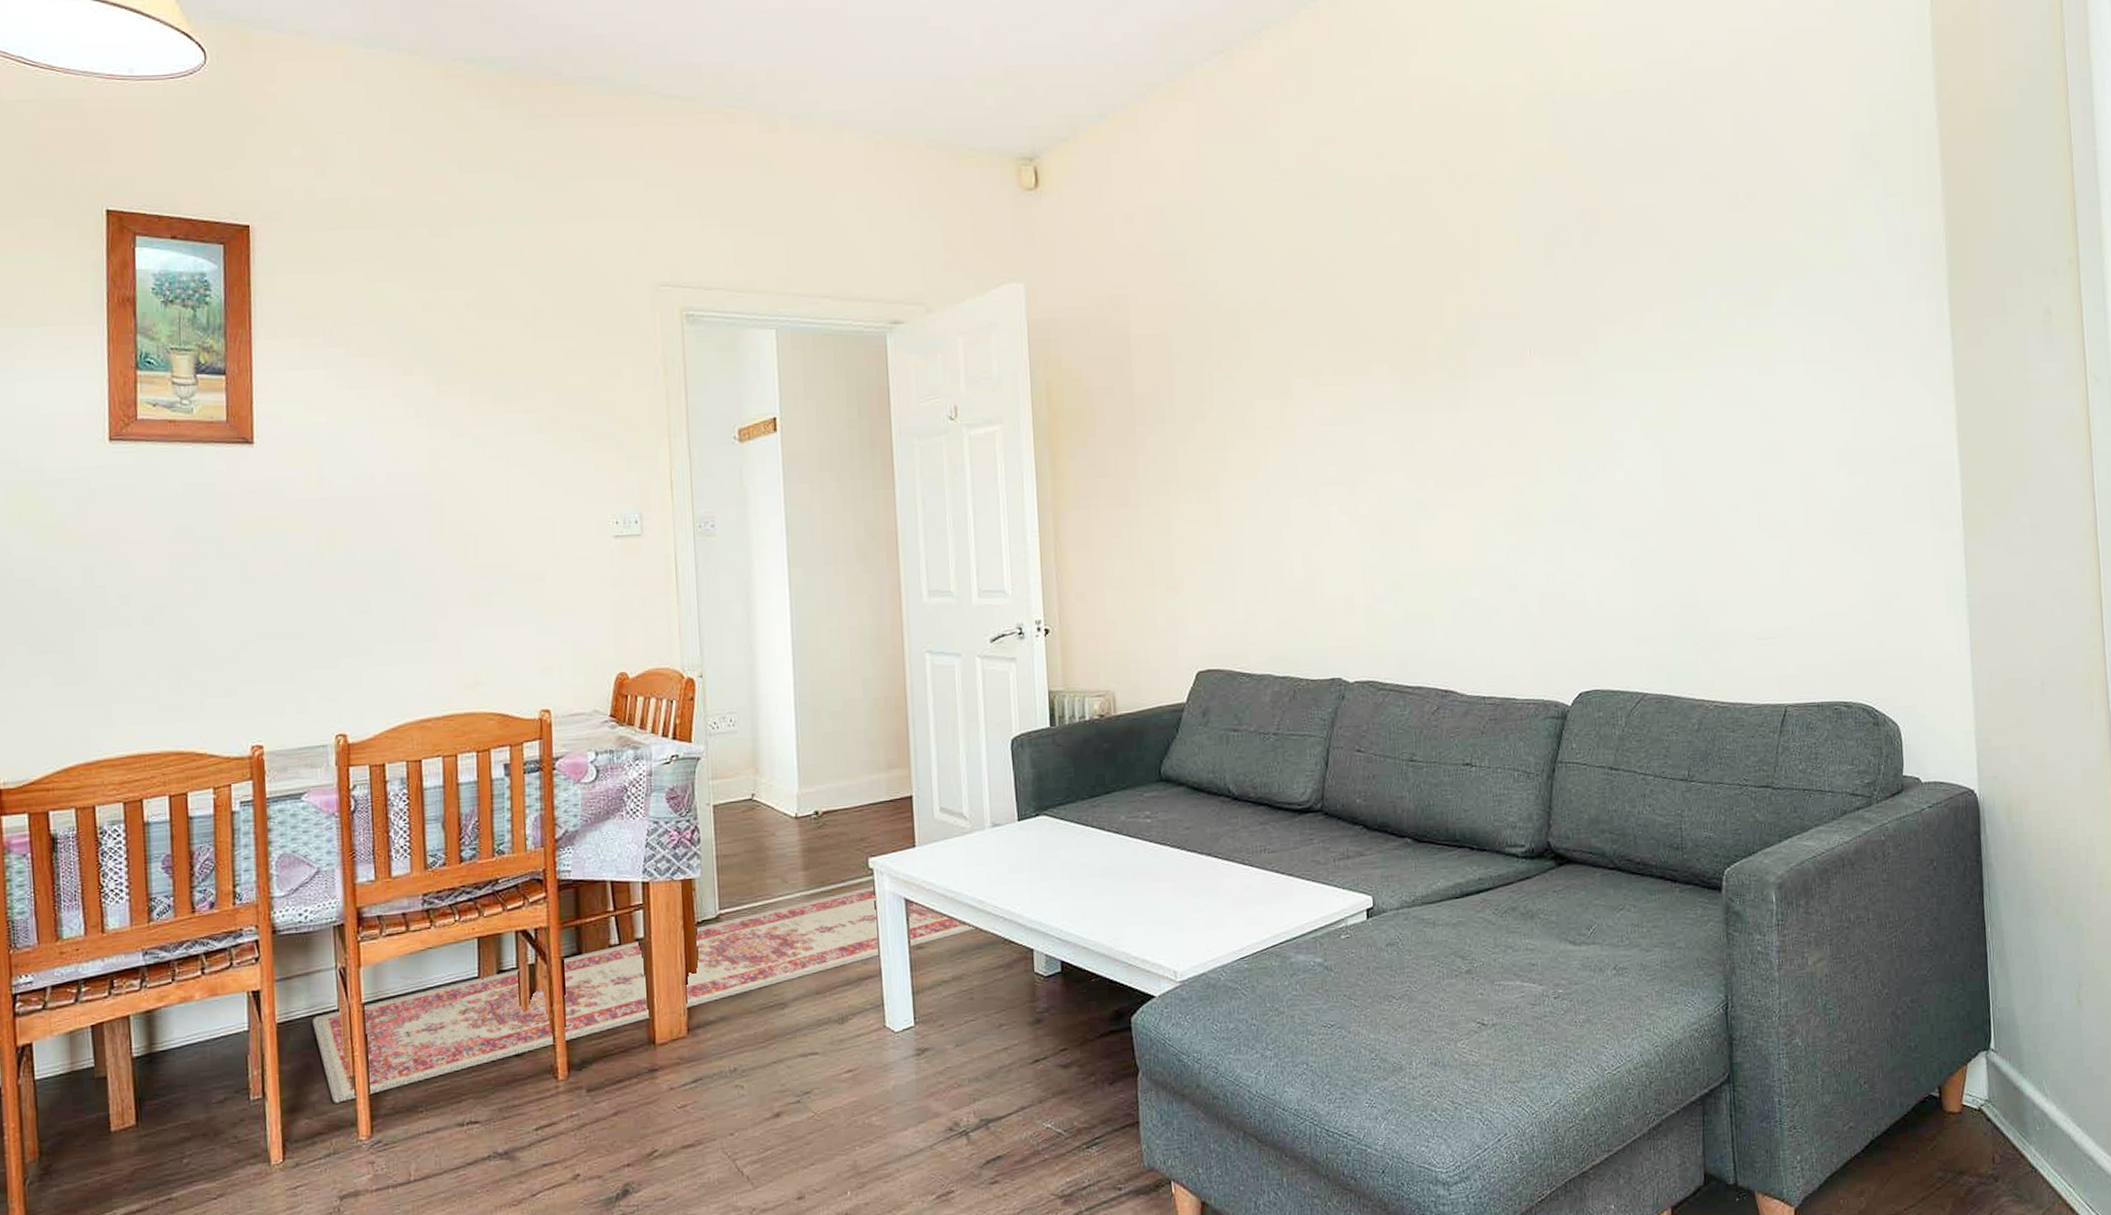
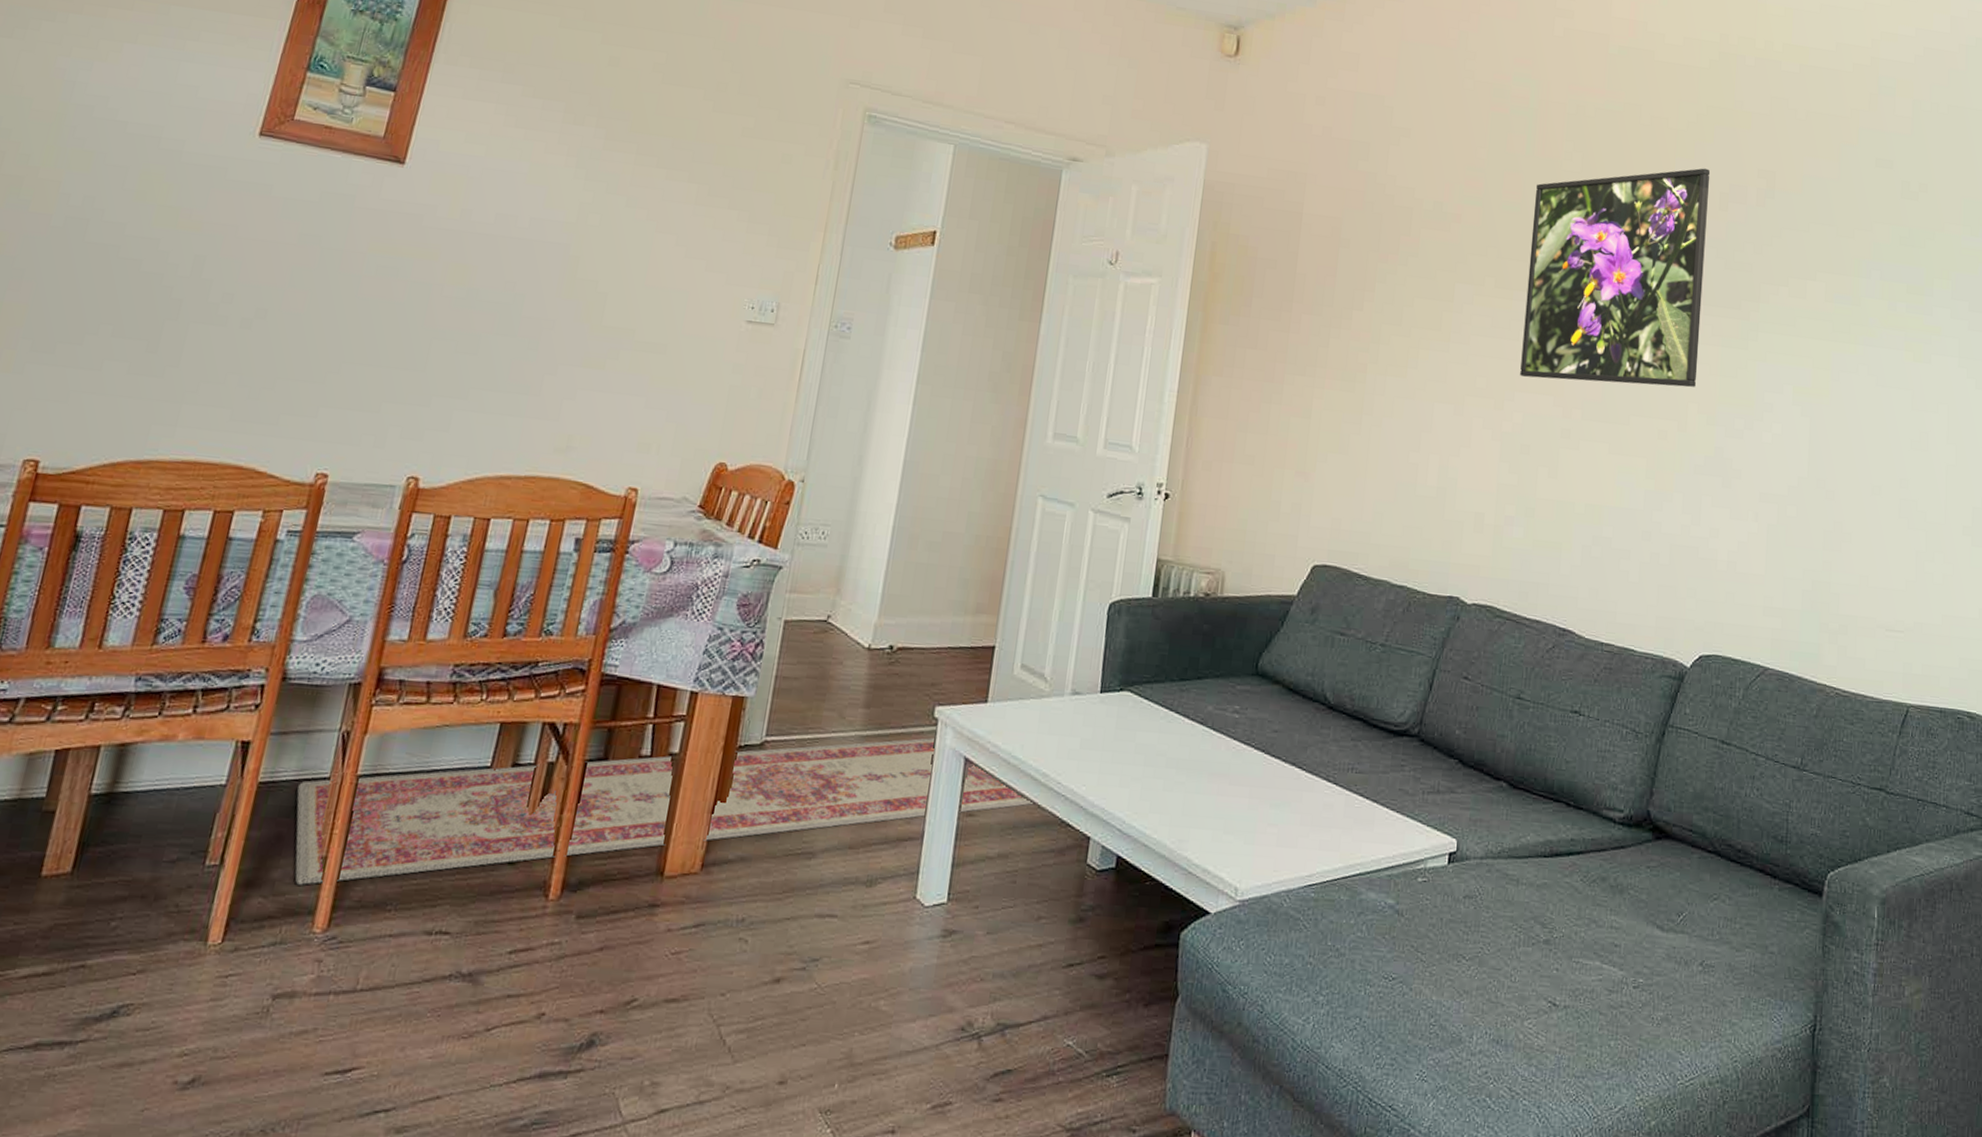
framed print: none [1359,217,1544,459] -> present [1520,168,1711,388]

